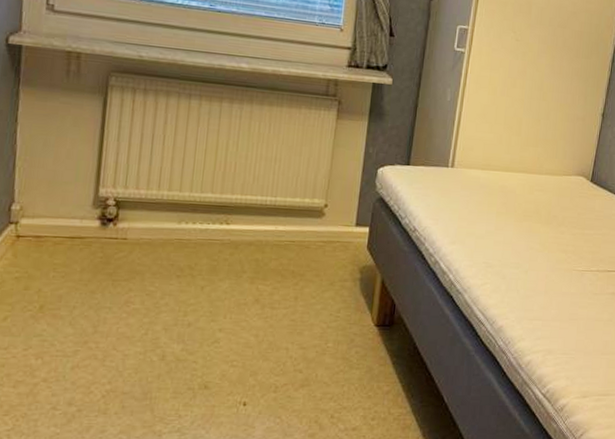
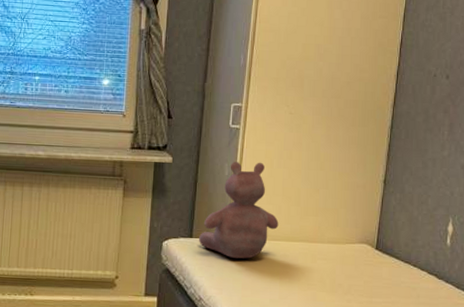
stuffed animal: none [416,87,499,189] -> present [199,162,279,259]

